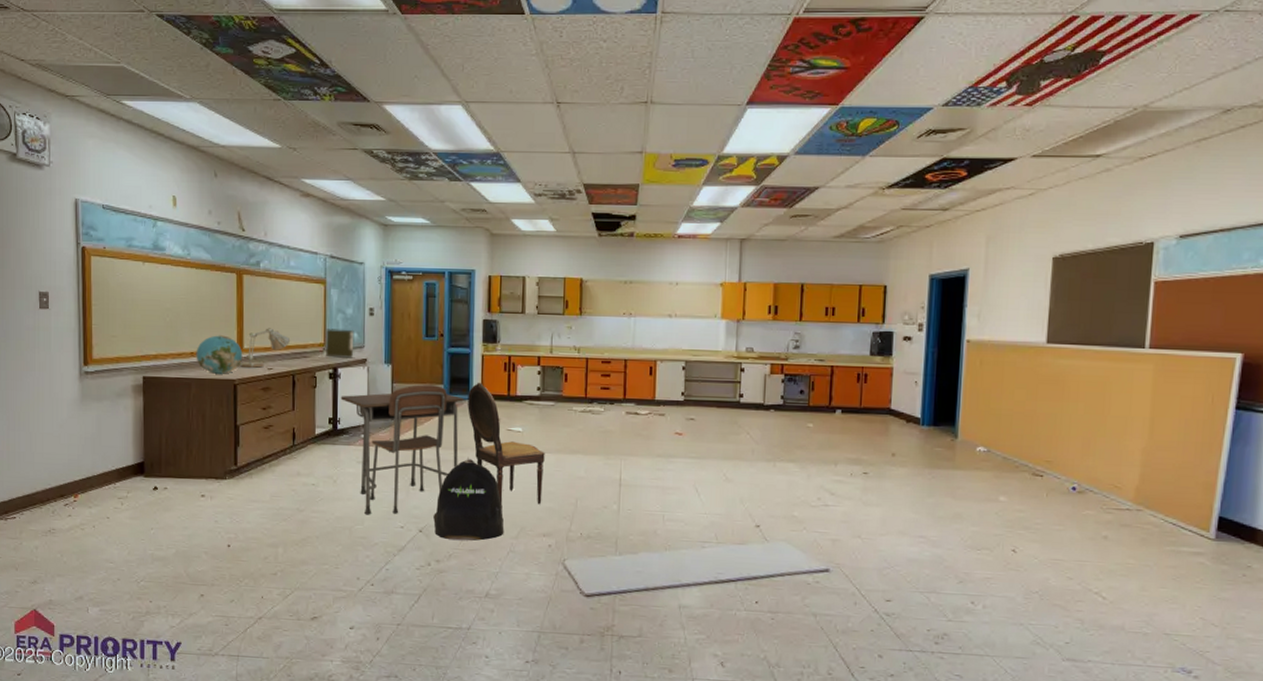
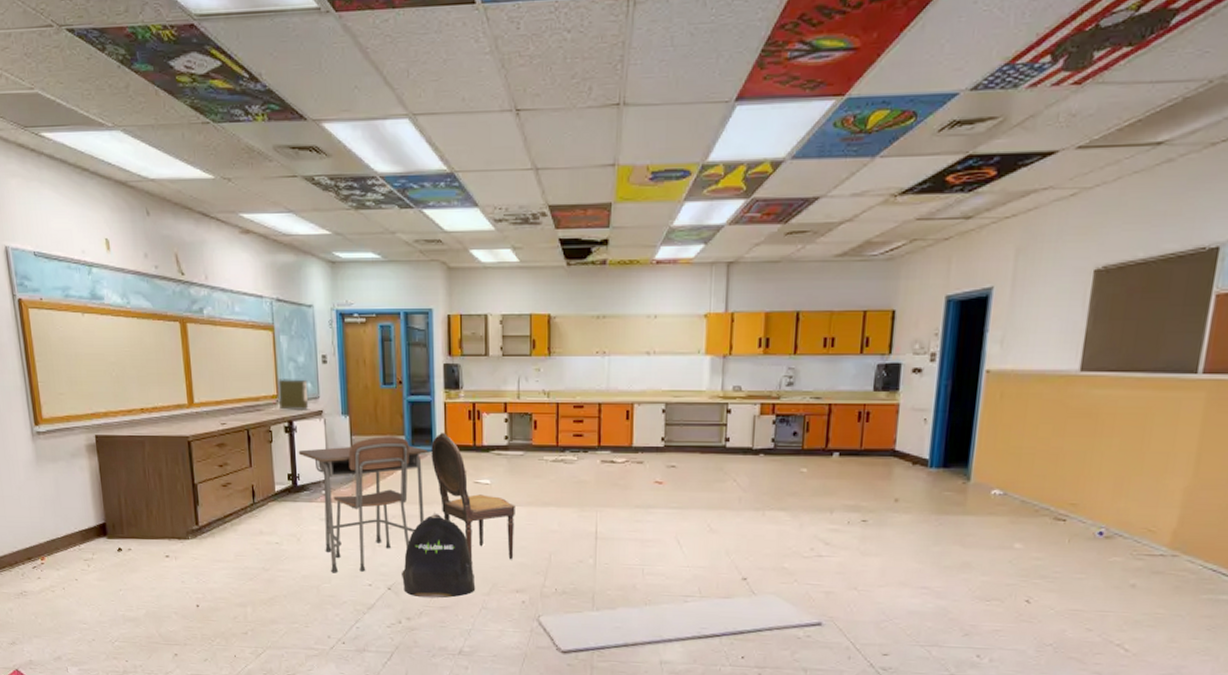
globe: present [196,335,243,374] -> none [146,389,195,431]
desk lamp: present [238,328,290,368] -> none [190,380,241,423]

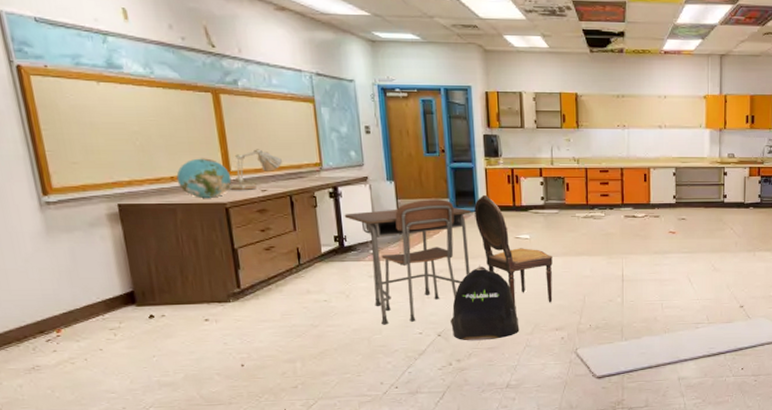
globe: none [146,389,195,431] -> present [176,158,232,198]
desk lamp: none [190,380,241,423] -> present [227,149,282,190]
binder: present [277,379,309,410] -> none [320,148,354,177]

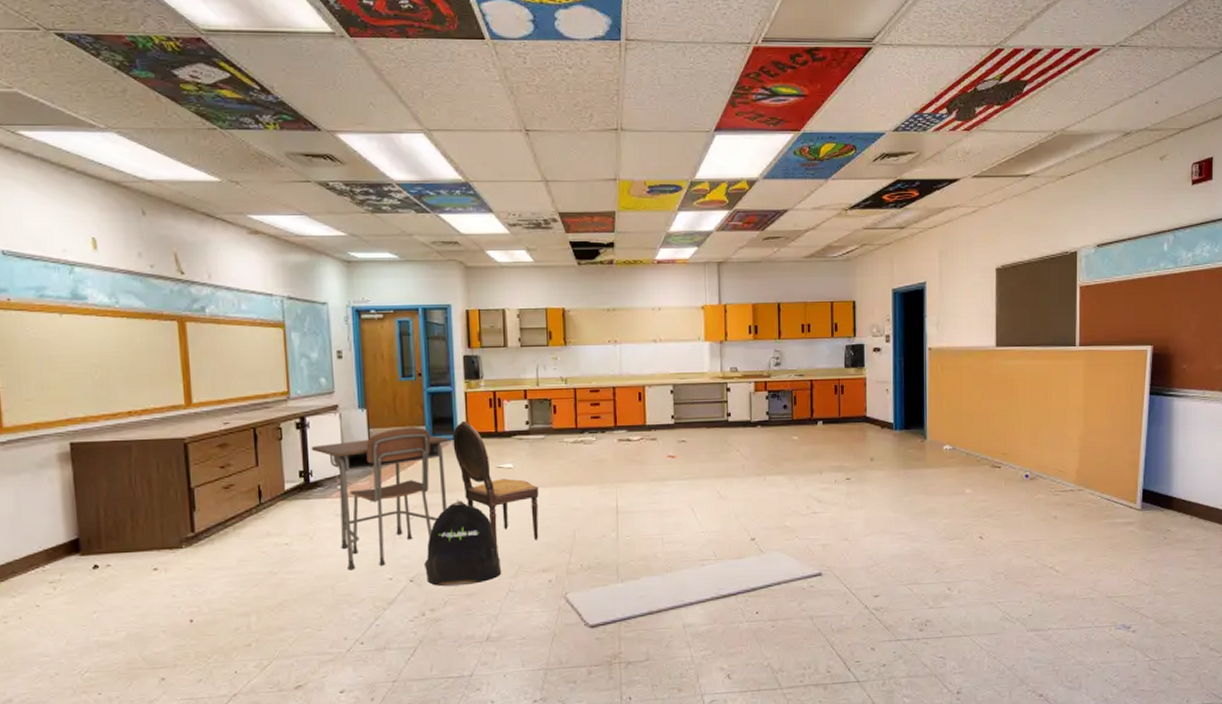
globe: present [176,158,232,198] -> none [134,390,193,433]
desk lamp: present [227,149,282,190] -> none [187,378,247,424]

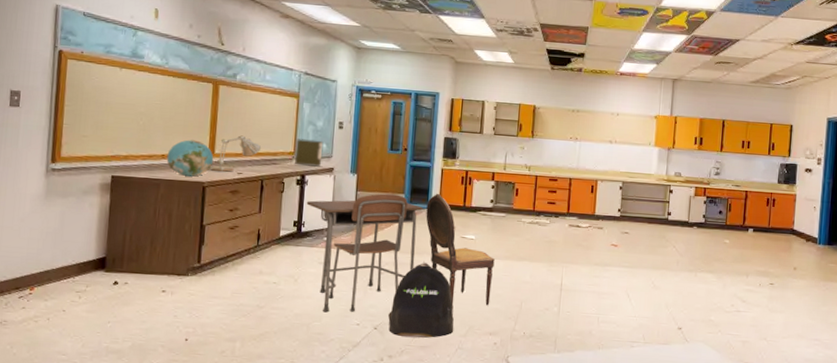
globe: none [134,390,193,433] -> present [166,140,214,177]
desk lamp: none [187,378,247,424] -> present [208,135,261,172]
binder: none [288,375,323,406] -> present [295,139,324,167]

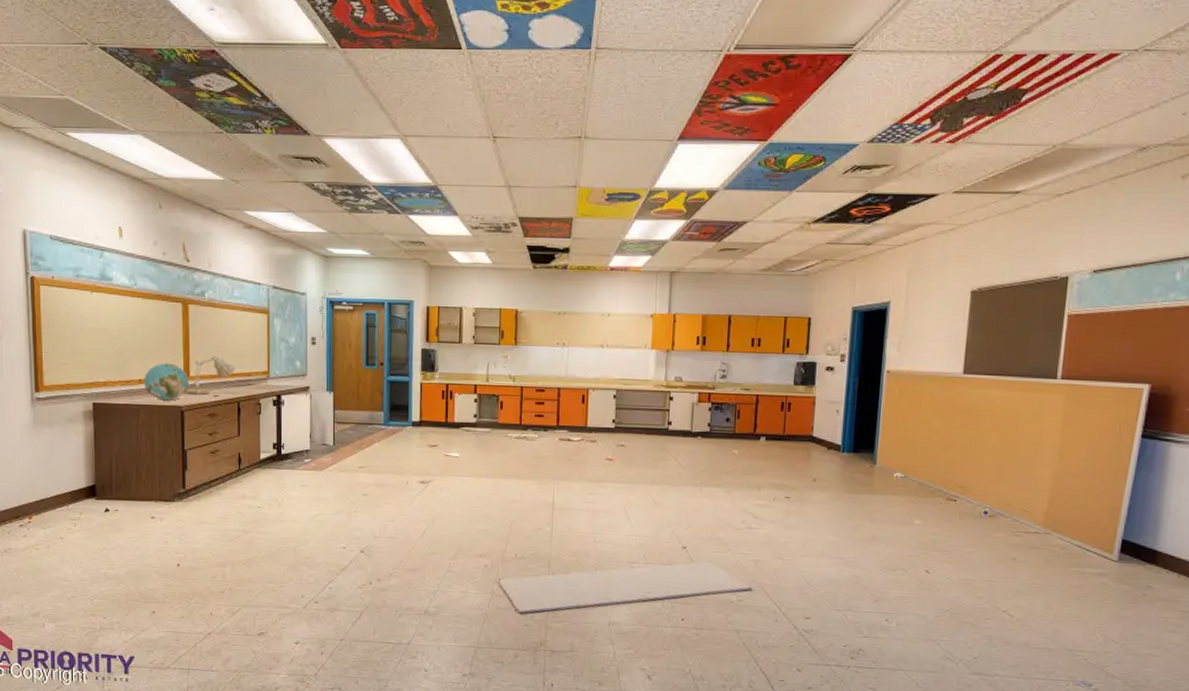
binder: present [295,139,324,167] -> none [269,357,297,386]
school desk: present [306,193,423,313] -> none [284,411,403,536]
backpack: present [388,263,454,338] -> none [374,483,442,561]
dining chair: present [426,193,495,309] -> none [407,409,481,531]

